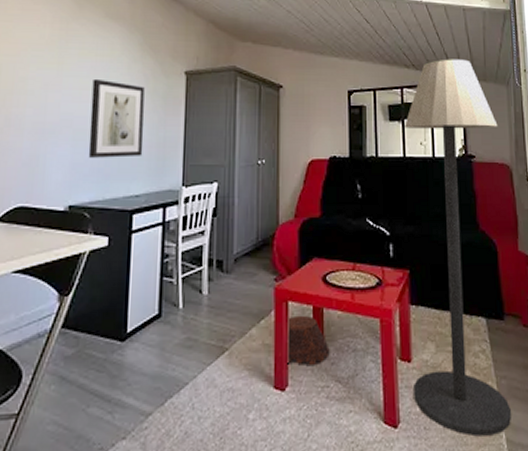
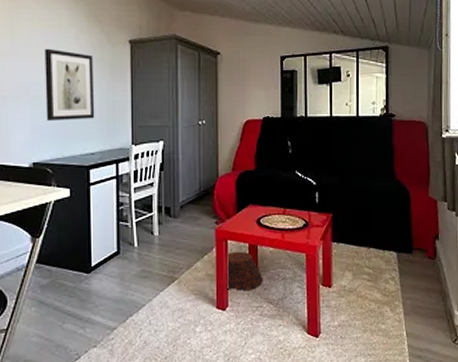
floor lamp: present [405,59,511,437] -> none [332,25,418,343]

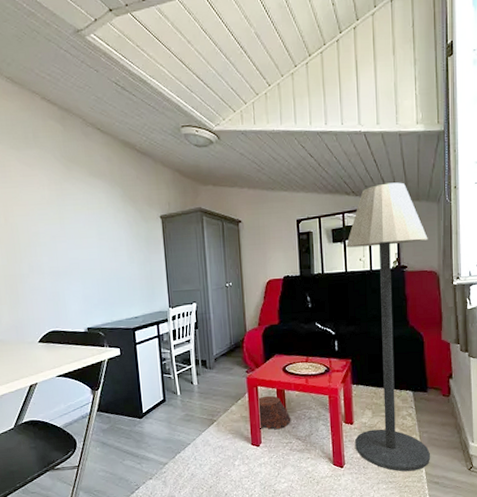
wall art: present [44,48,95,121] -> none [89,228,136,291]
floor lamp: none [332,25,418,343] -> present [346,182,430,472]

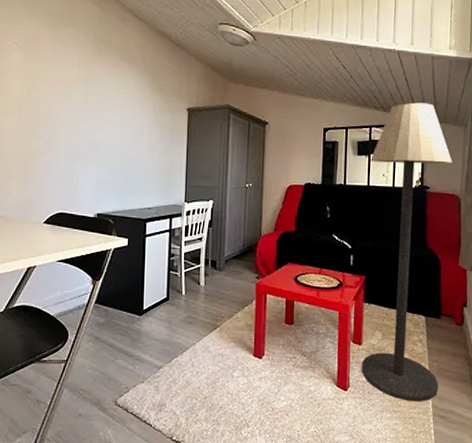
woven basket: present [258,395,291,430] -> none [266,305,298,343]

